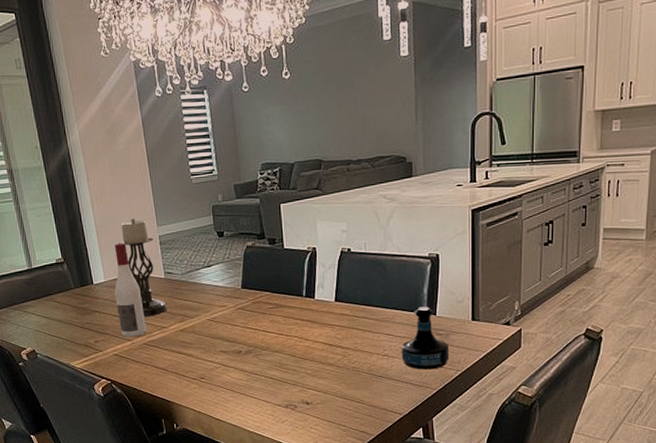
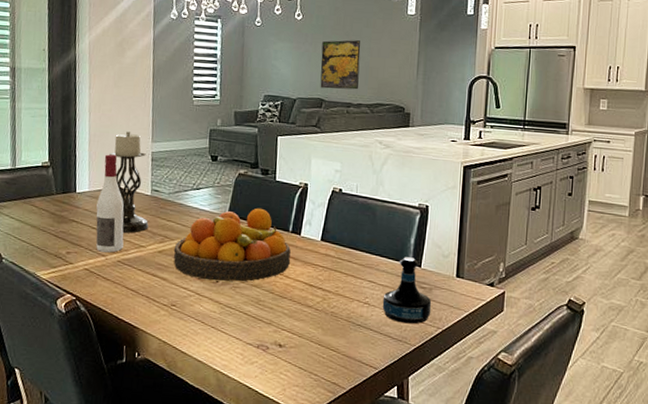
fruit bowl: none [194,277,308,352] -> present [173,208,291,282]
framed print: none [314,92,357,149] -> present [320,40,361,90]

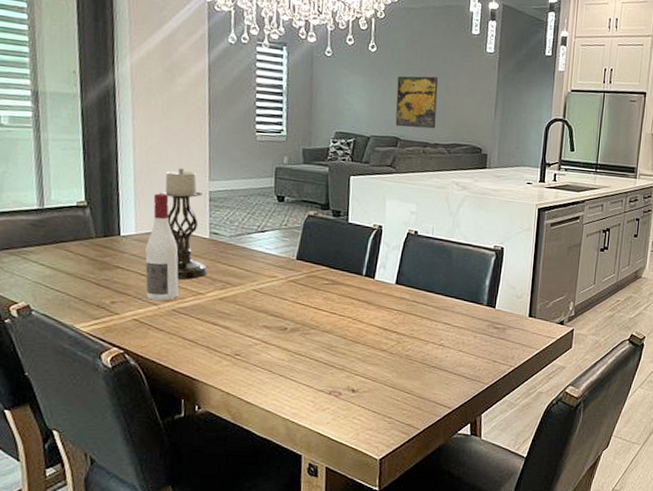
fruit bowl: present [173,208,291,282] -> none [236,251,364,329]
tequila bottle: present [382,257,432,324] -> none [457,298,505,364]

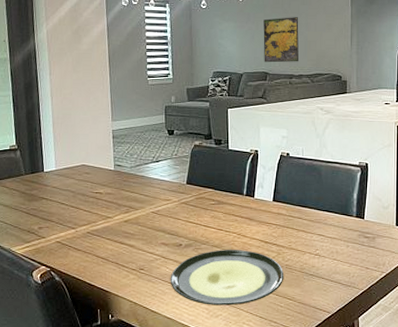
wine bottle: present [145,193,179,301] -> none [64,135,92,225]
candle holder: present [159,168,208,280] -> none [73,112,114,206]
plate: none [270,336,403,398] -> present [170,250,284,306]

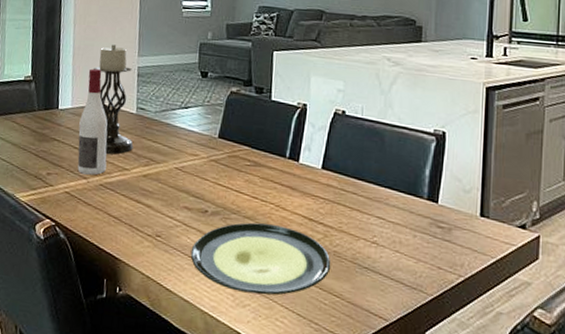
wine bottle: none [64,135,92,225] -> present [77,68,108,175]
candle holder: none [73,112,114,206] -> present [94,44,134,154]

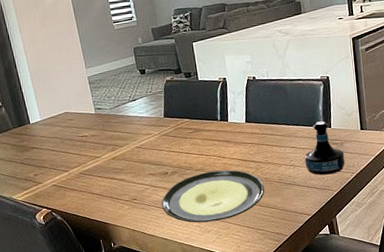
wine bottle: present [77,68,108,175] -> none [47,85,82,169]
candle holder: present [94,44,134,154] -> none [51,63,99,149]
tequila bottle: none [393,190,452,270] -> present [304,121,345,176]

